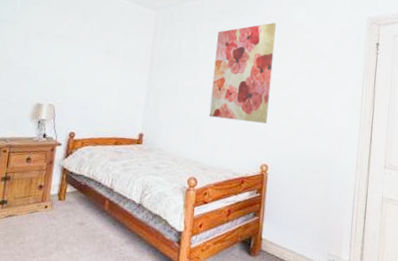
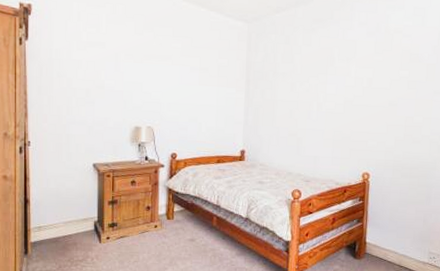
wall art: present [209,22,277,124] -> none [309,29,373,133]

